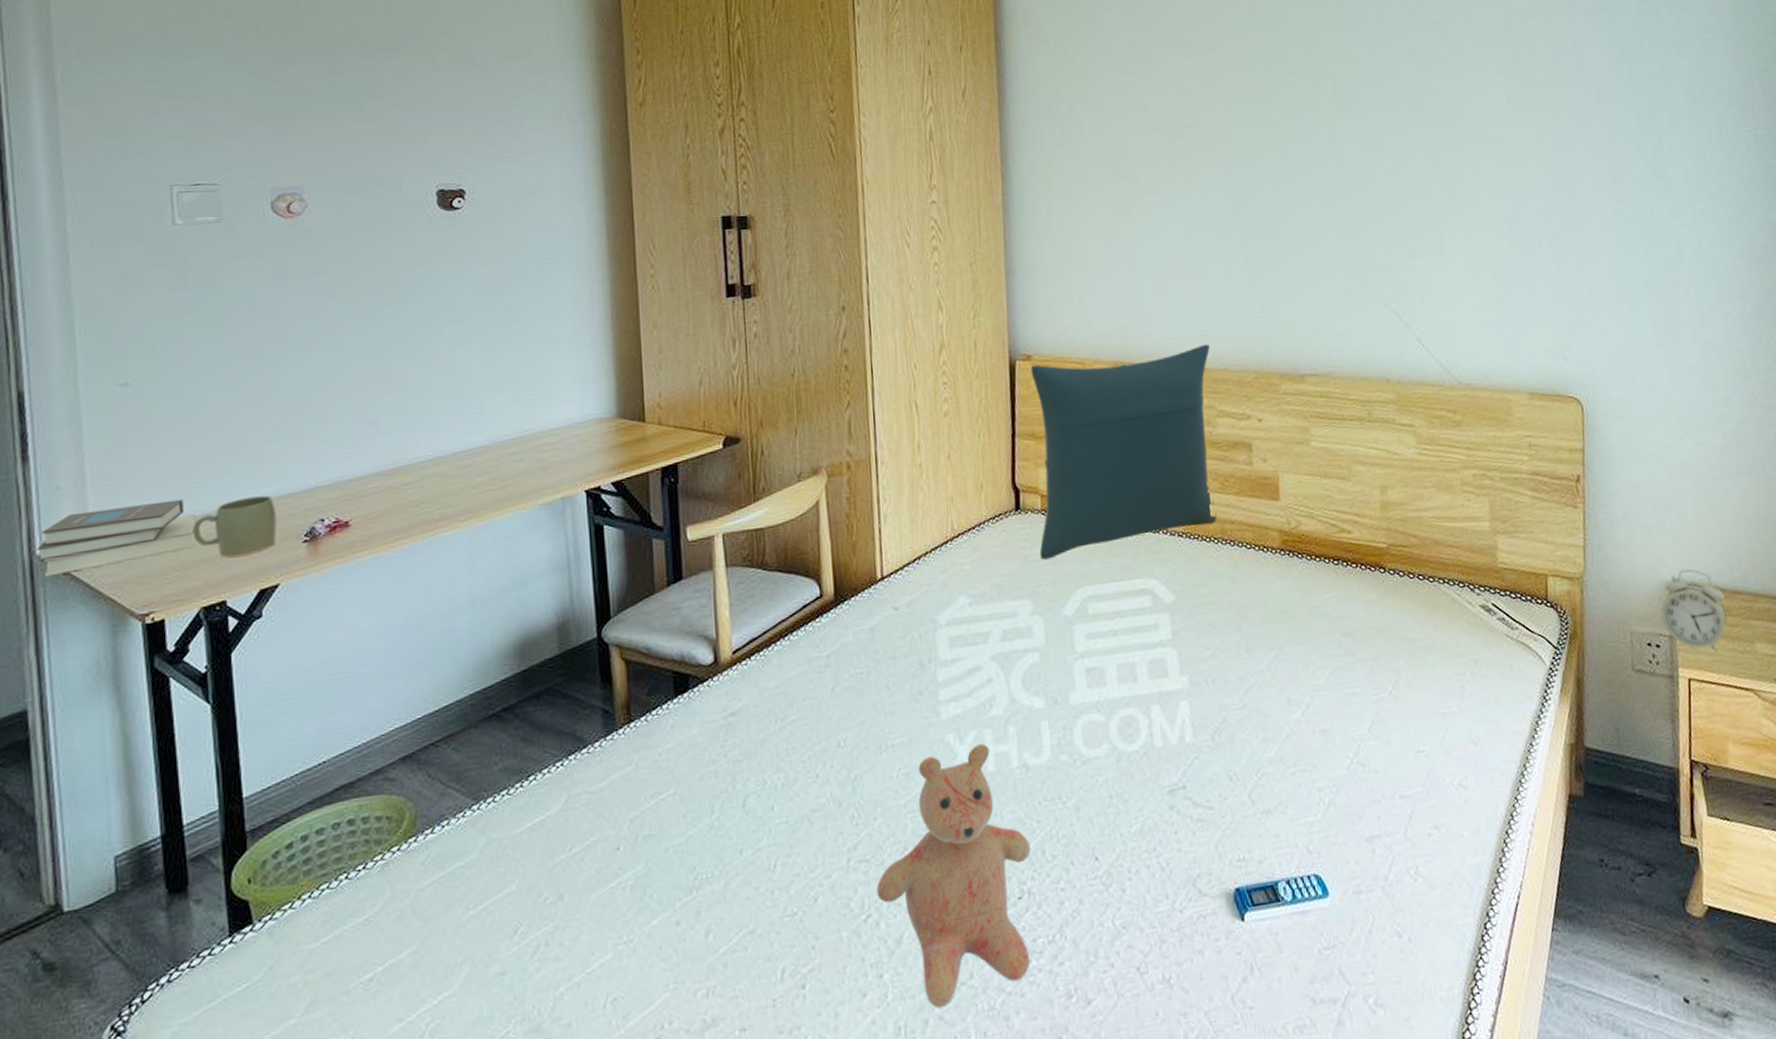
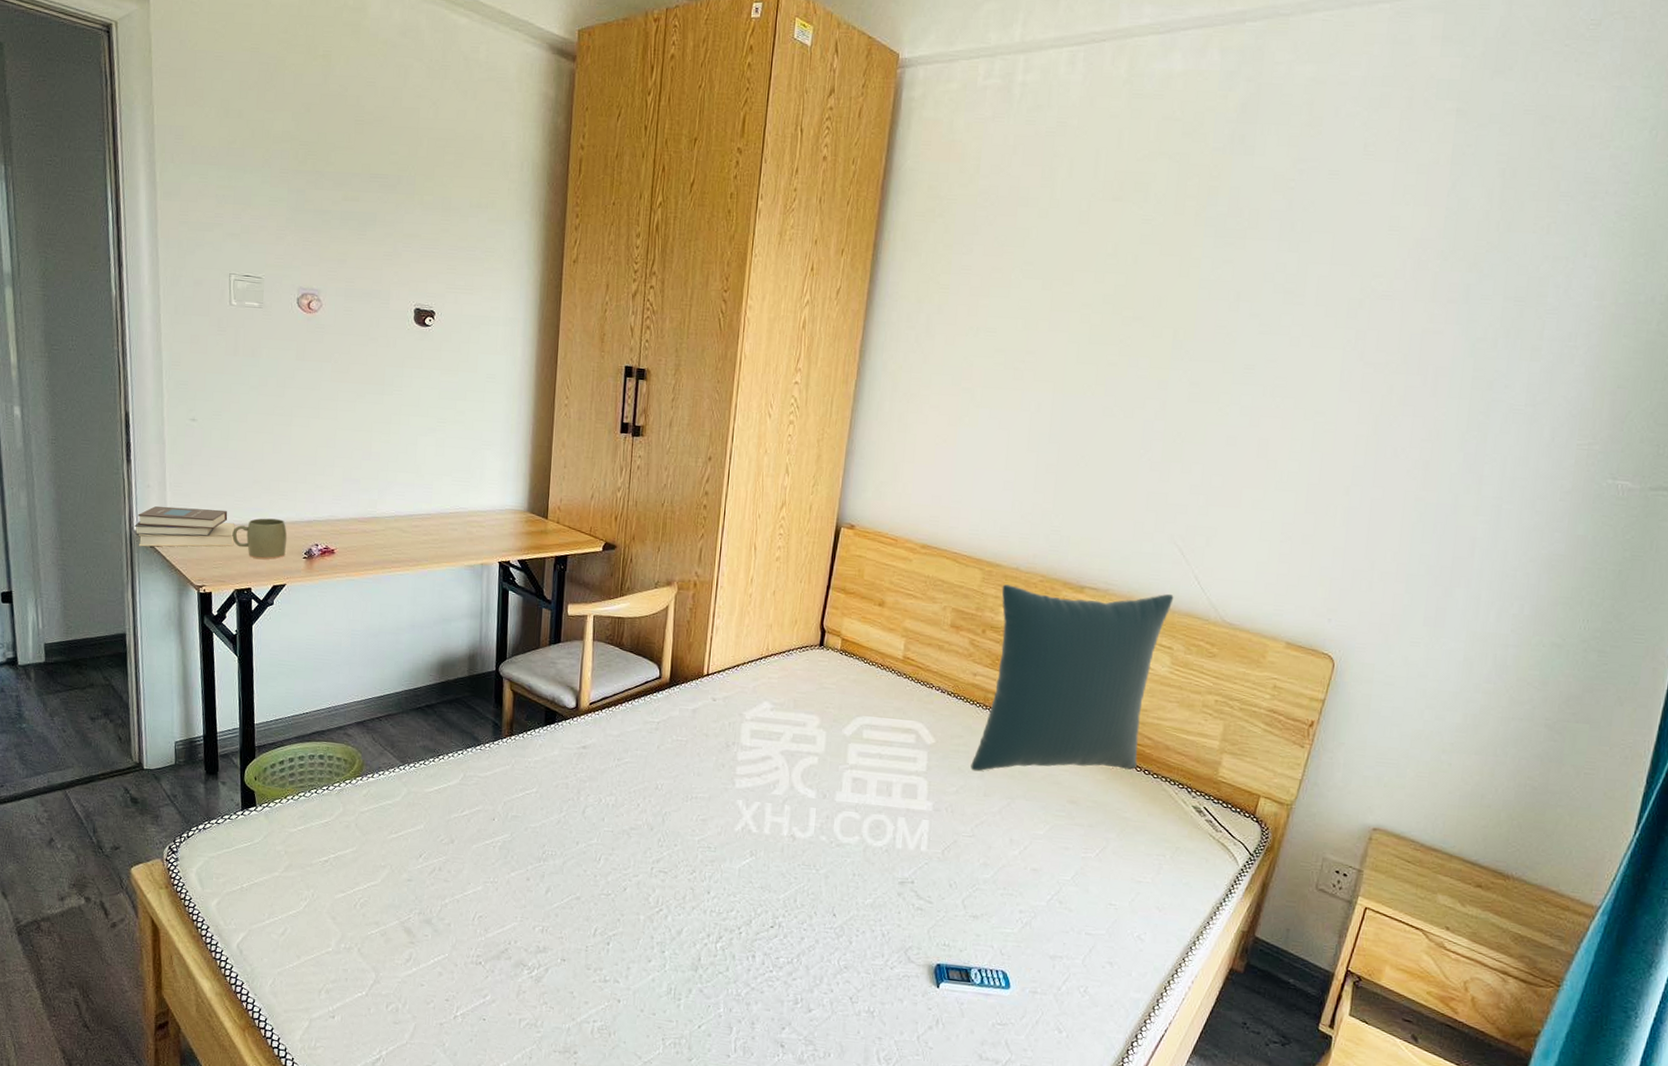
stuffed animal: present [876,743,1032,1009] -> none [668,812,787,985]
pillow: present [1030,344,1217,560] -> none [832,533,1007,692]
pillow: none [1214,364,1409,623] -> present [970,584,1174,771]
alarm clock: present [1660,569,1727,651] -> none [1354,819,1421,892]

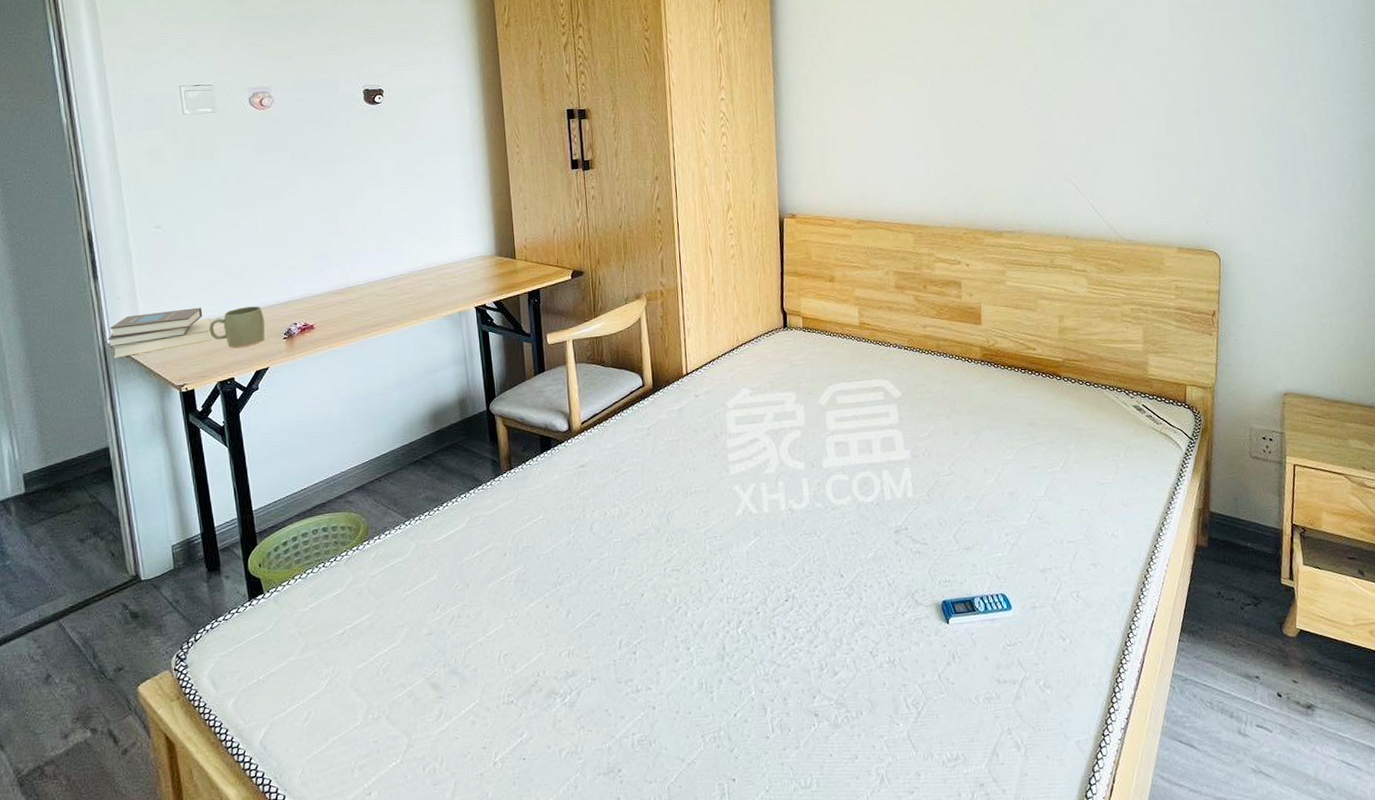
pillow: present [970,584,1174,771] -> none [933,224,1079,413]

